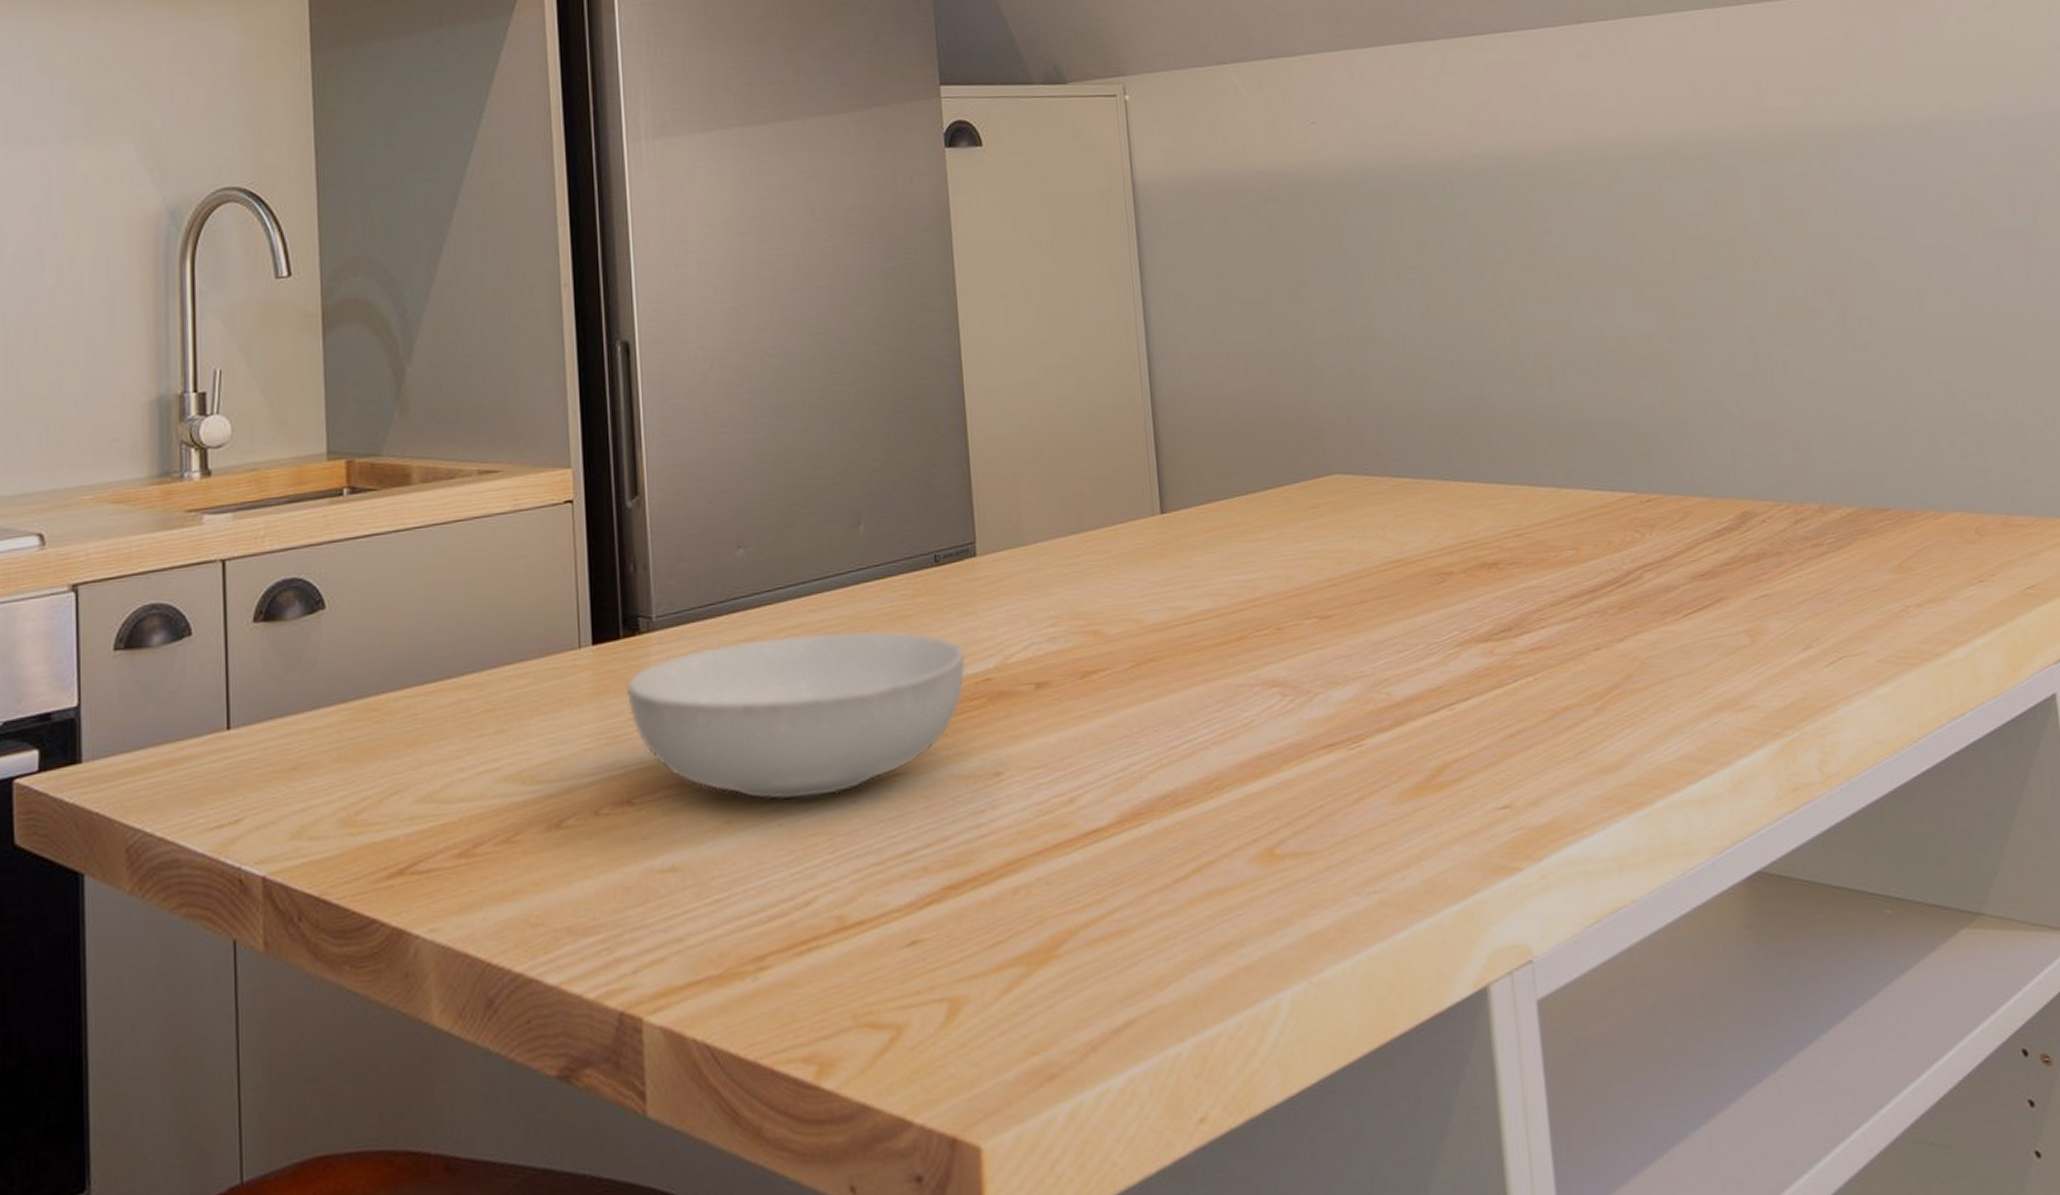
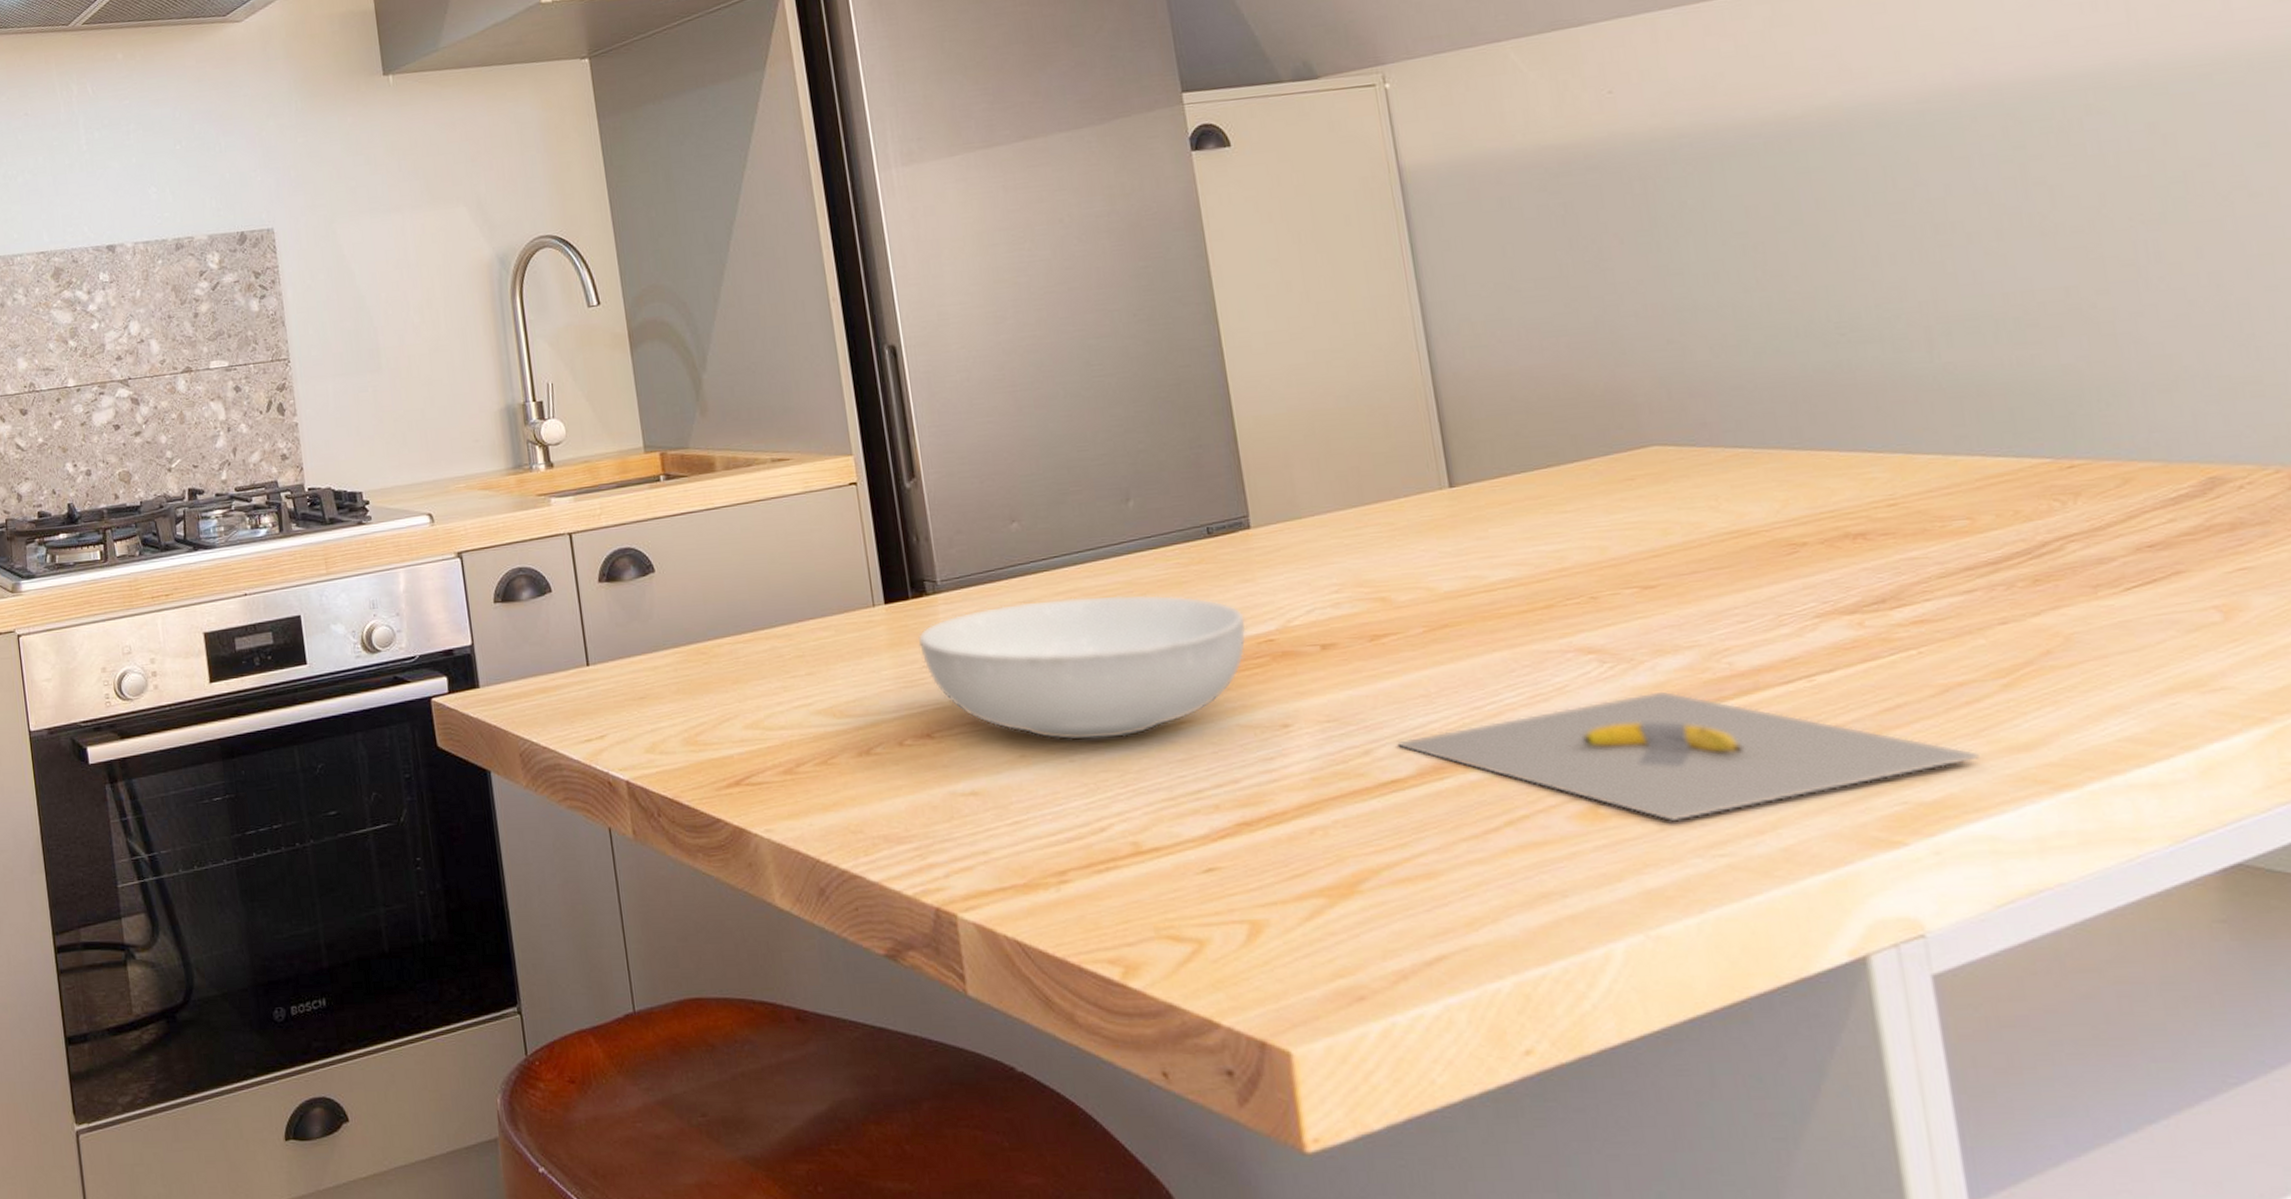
banana: none [1100,723,1578,860] -> present [1397,691,1980,822]

